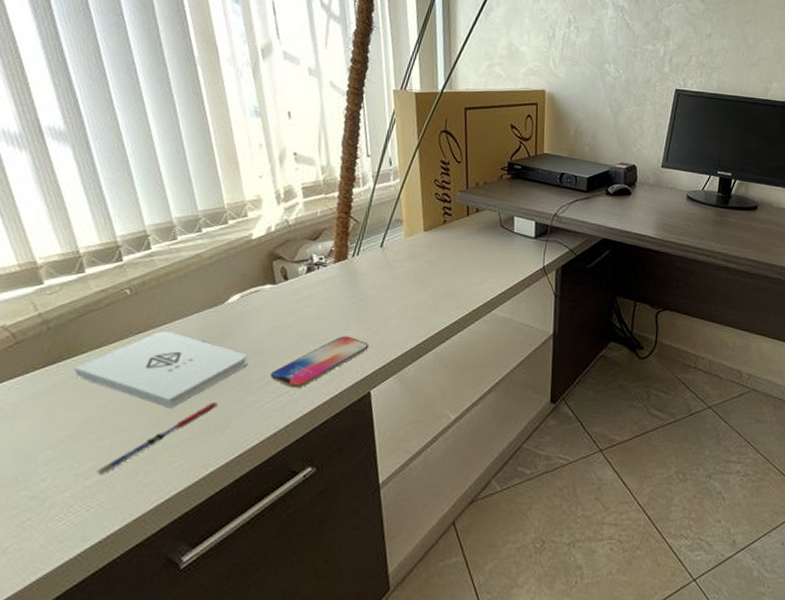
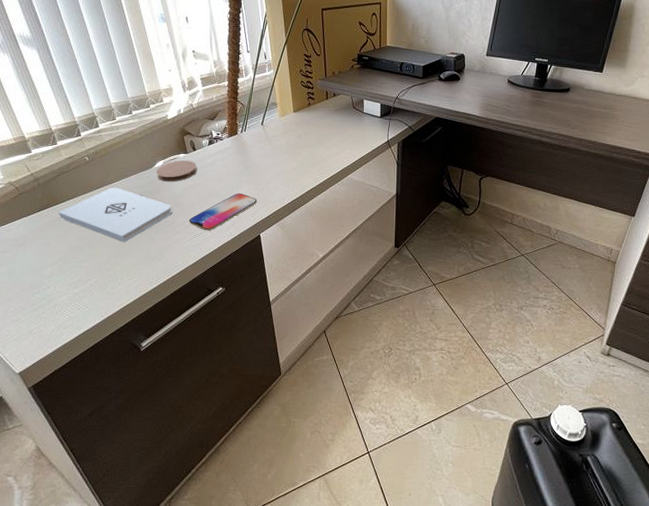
pen: present [97,402,219,474] -> none [81,239,156,286]
coaster: none [229,293,288,323] -> present [156,160,197,182]

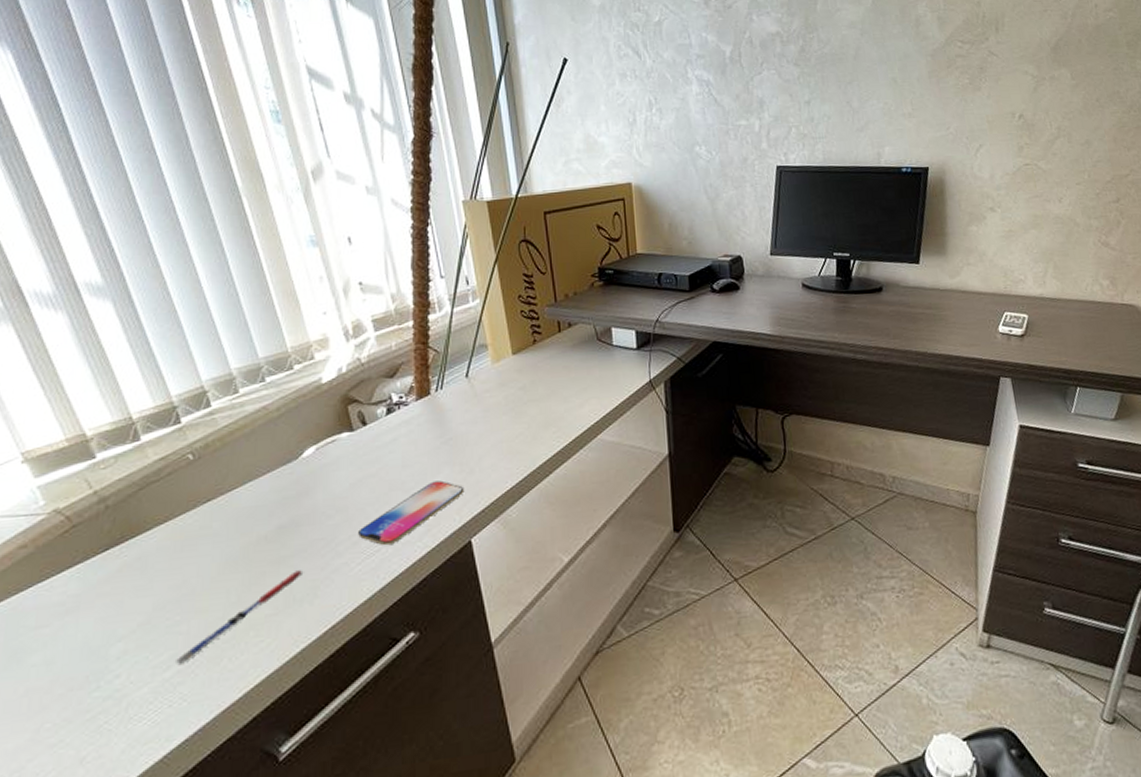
notepad: present [58,187,173,243] -> none [138,495,332,583]
pen: none [81,239,156,286] -> present [176,570,304,664]
coaster: present [156,160,197,182] -> none [305,441,369,478]

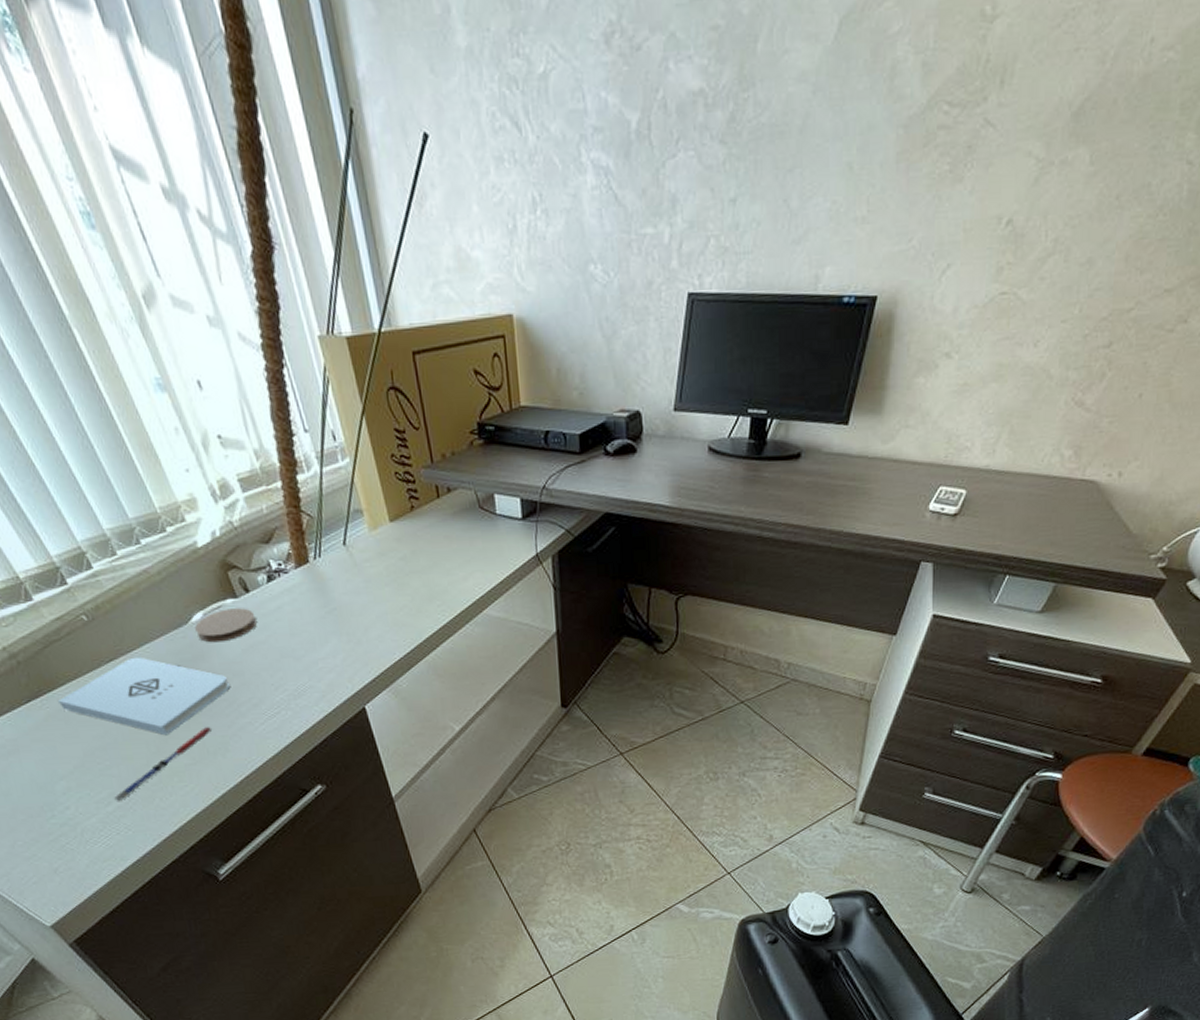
notepad: none [138,495,332,583] -> present [57,657,231,736]
coaster: none [305,441,369,478] -> present [195,608,257,643]
smartphone: present [358,480,465,546] -> none [257,650,354,709]

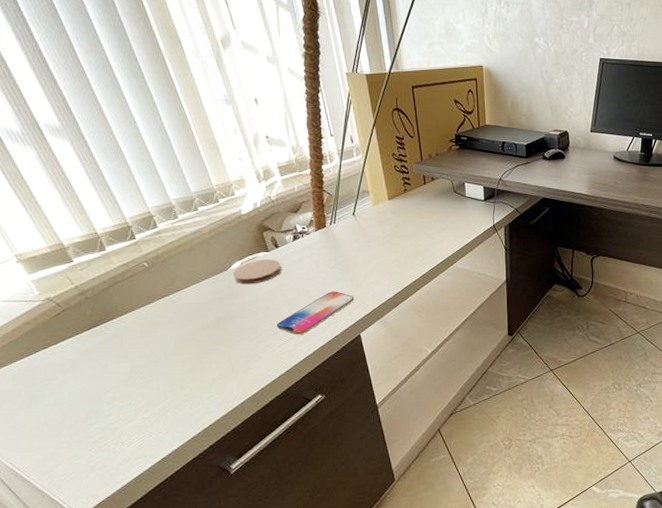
notepad: present [57,657,231,736] -> none [114,294,257,356]
pen: present [114,727,213,801] -> none [151,349,239,409]
smartphone: none [257,650,354,709] -> present [277,291,354,336]

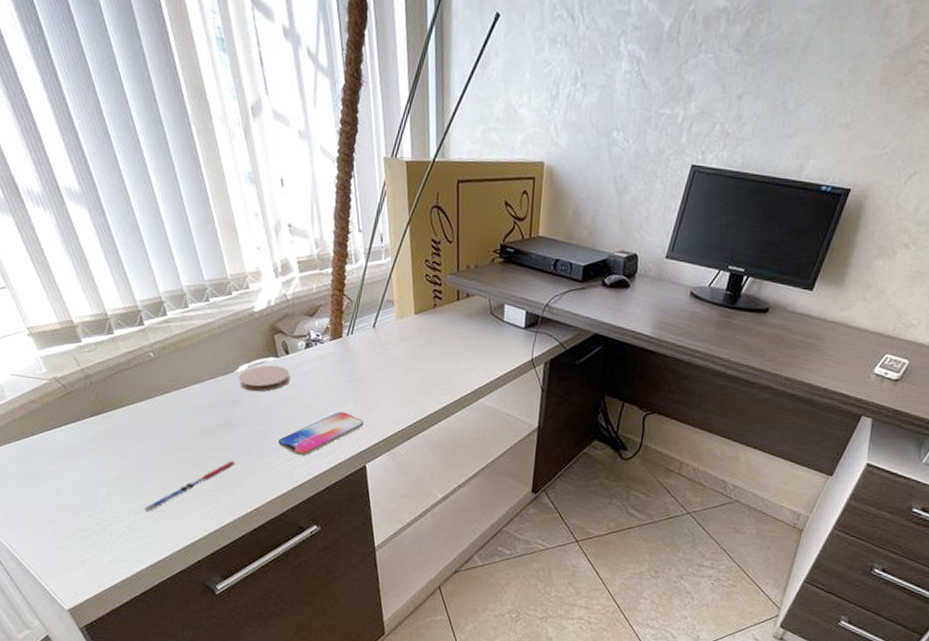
pen: none [151,349,239,409] -> present [144,461,236,512]

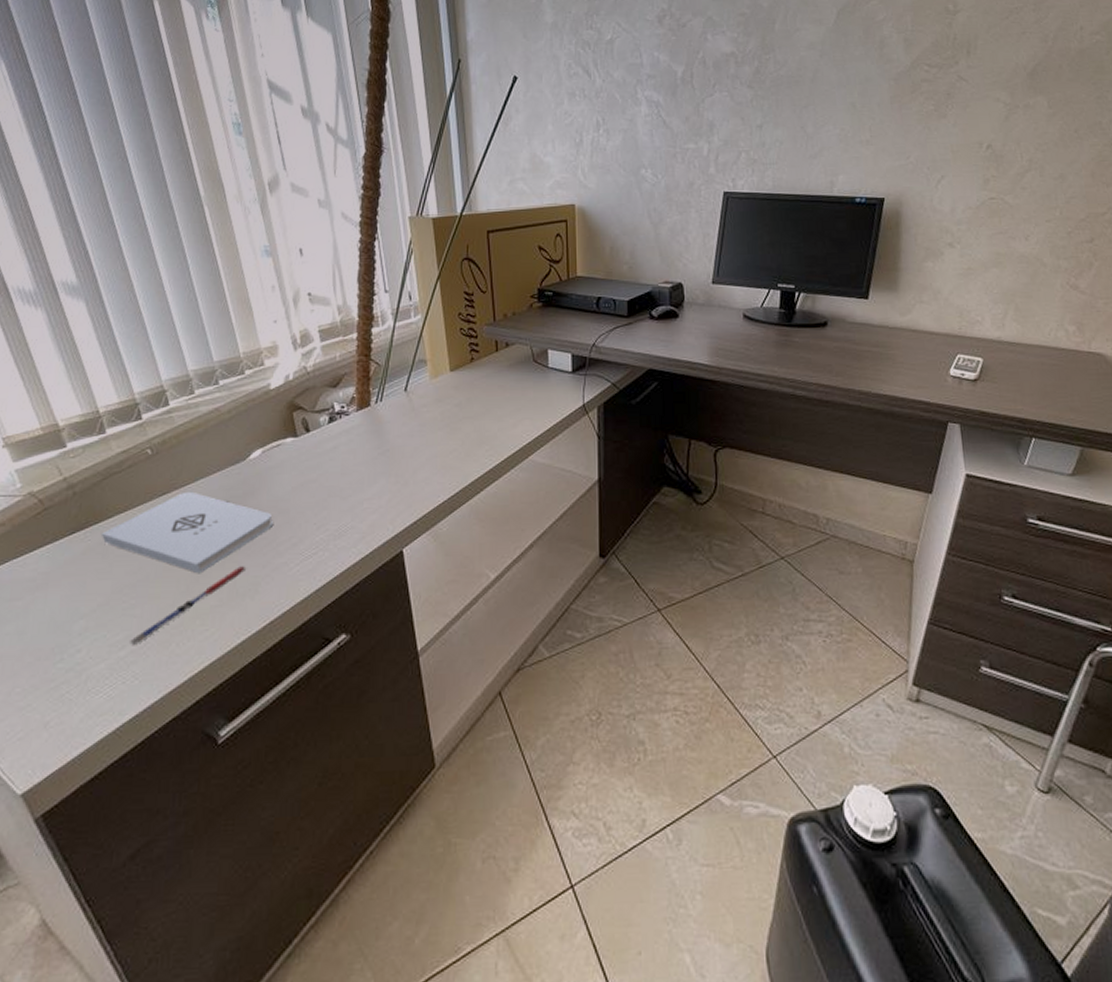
notepad: none [115,393,259,463] -> present [100,491,274,574]
coaster: present [239,365,290,392] -> none [251,447,311,480]
smartphone: present [278,411,364,456] -> none [298,490,399,550]

